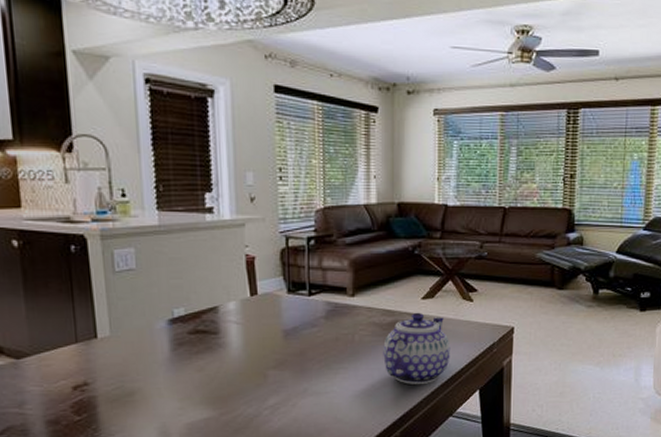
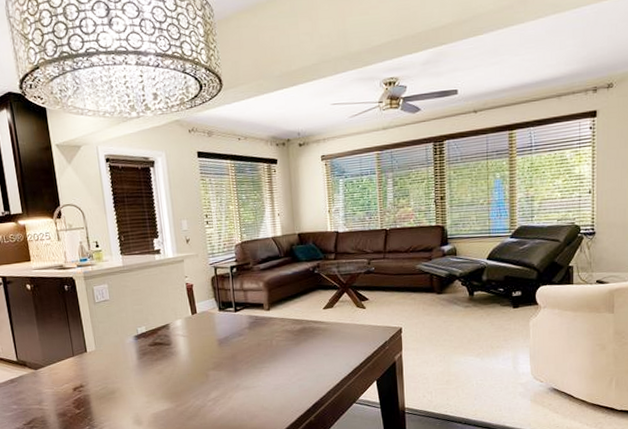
teapot: present [383,312,451,385] -> none [295,319,350,379]

